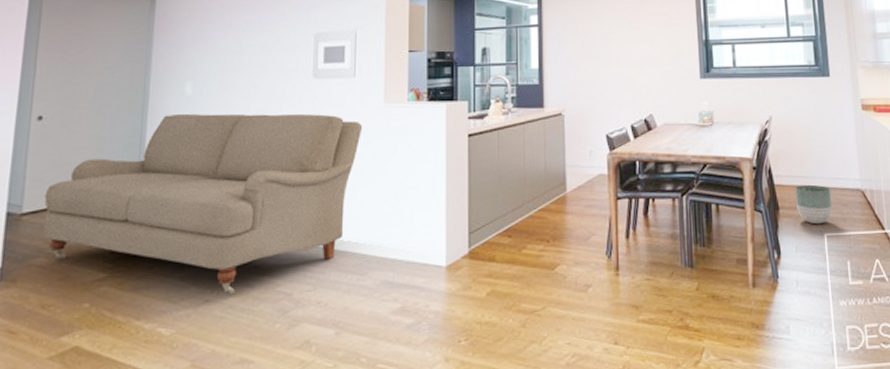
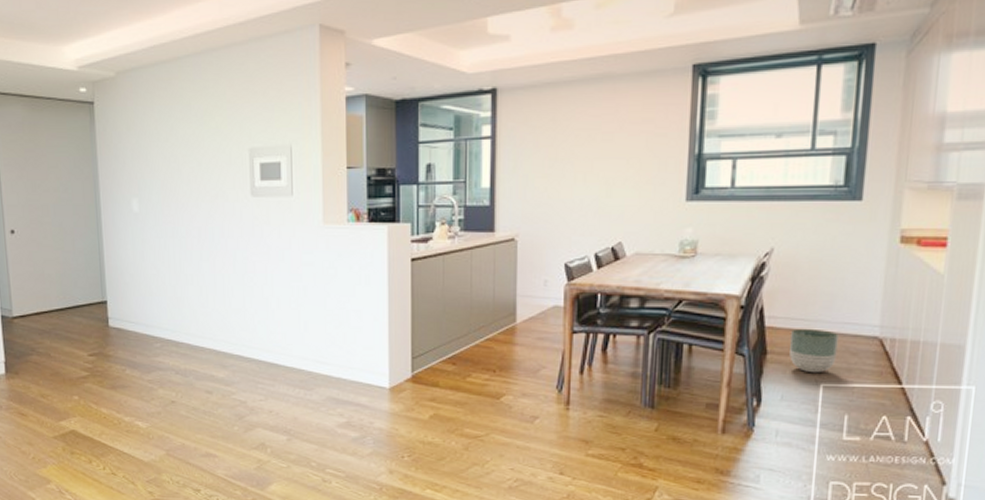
sofa: present [43,113,363,295] -> none [28,230,303,398]

